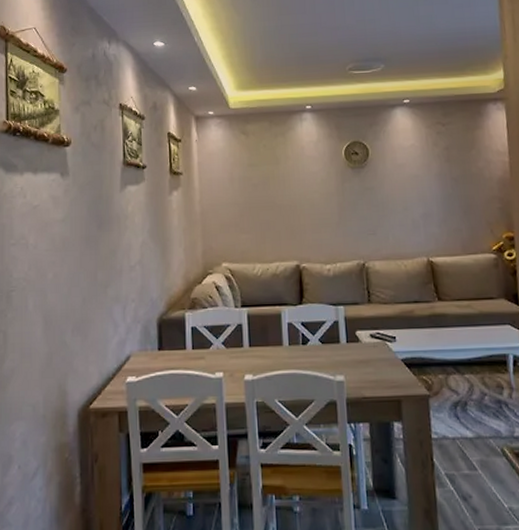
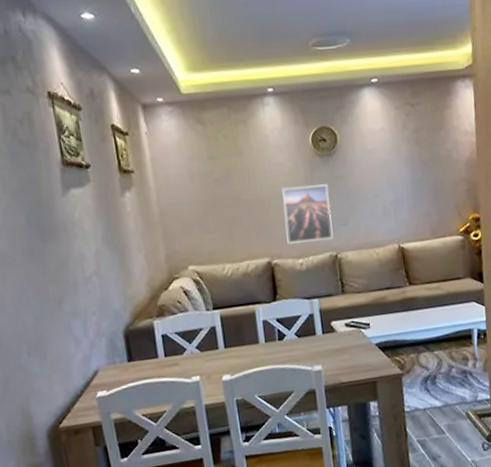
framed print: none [314,194,362,250] -> present [282,184,333,245]

